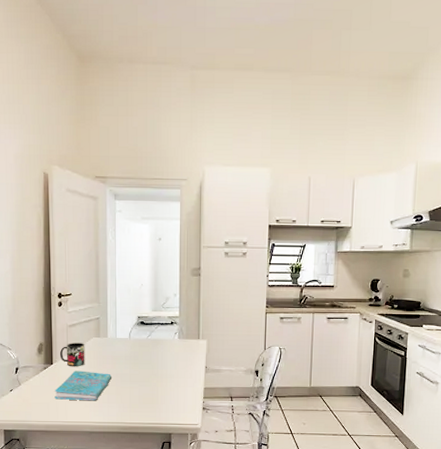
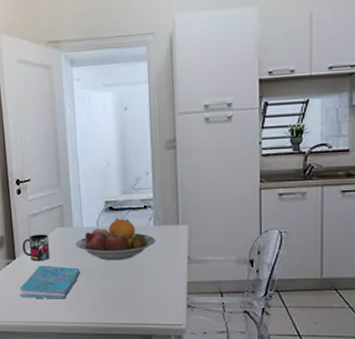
fruit bowl: none [109,332,179,368] -> present [75,218,155,261]

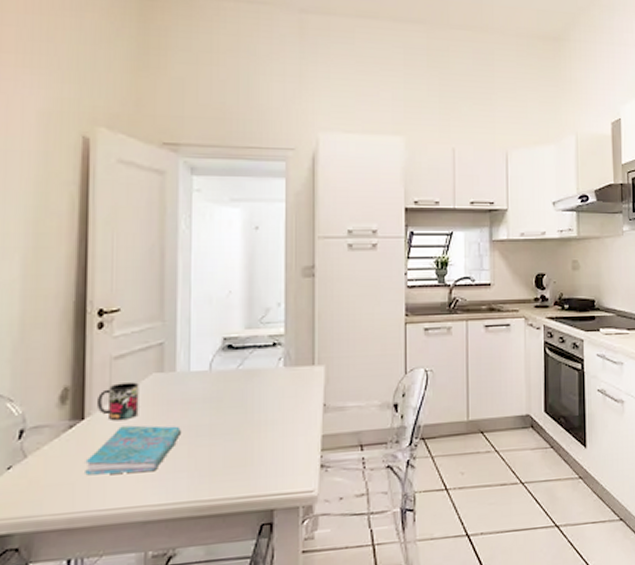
fruit bowl: present [75,218,155,261] -> none [177,358,285,414]

